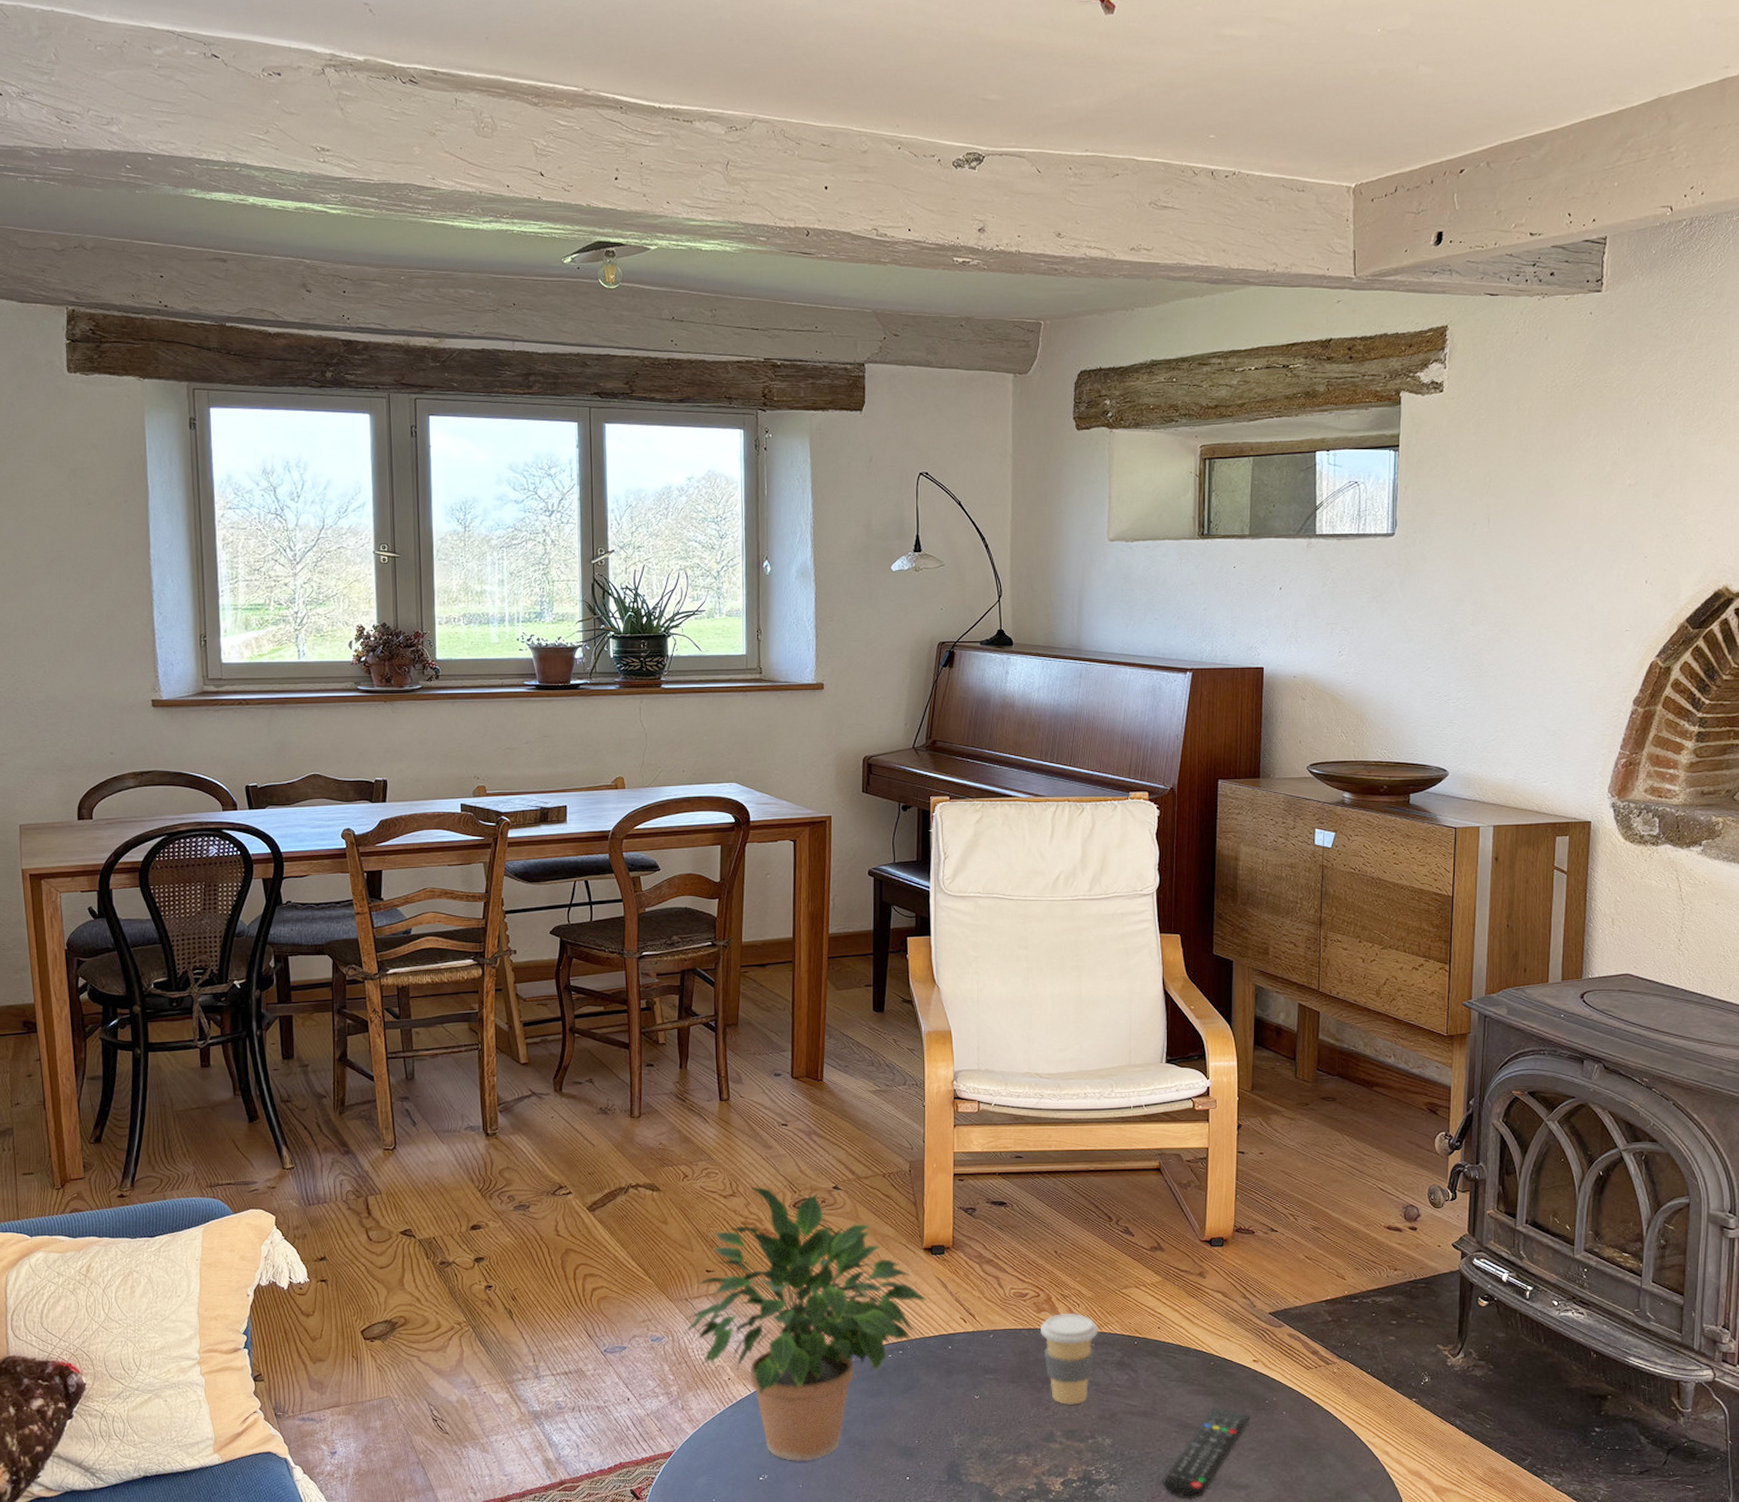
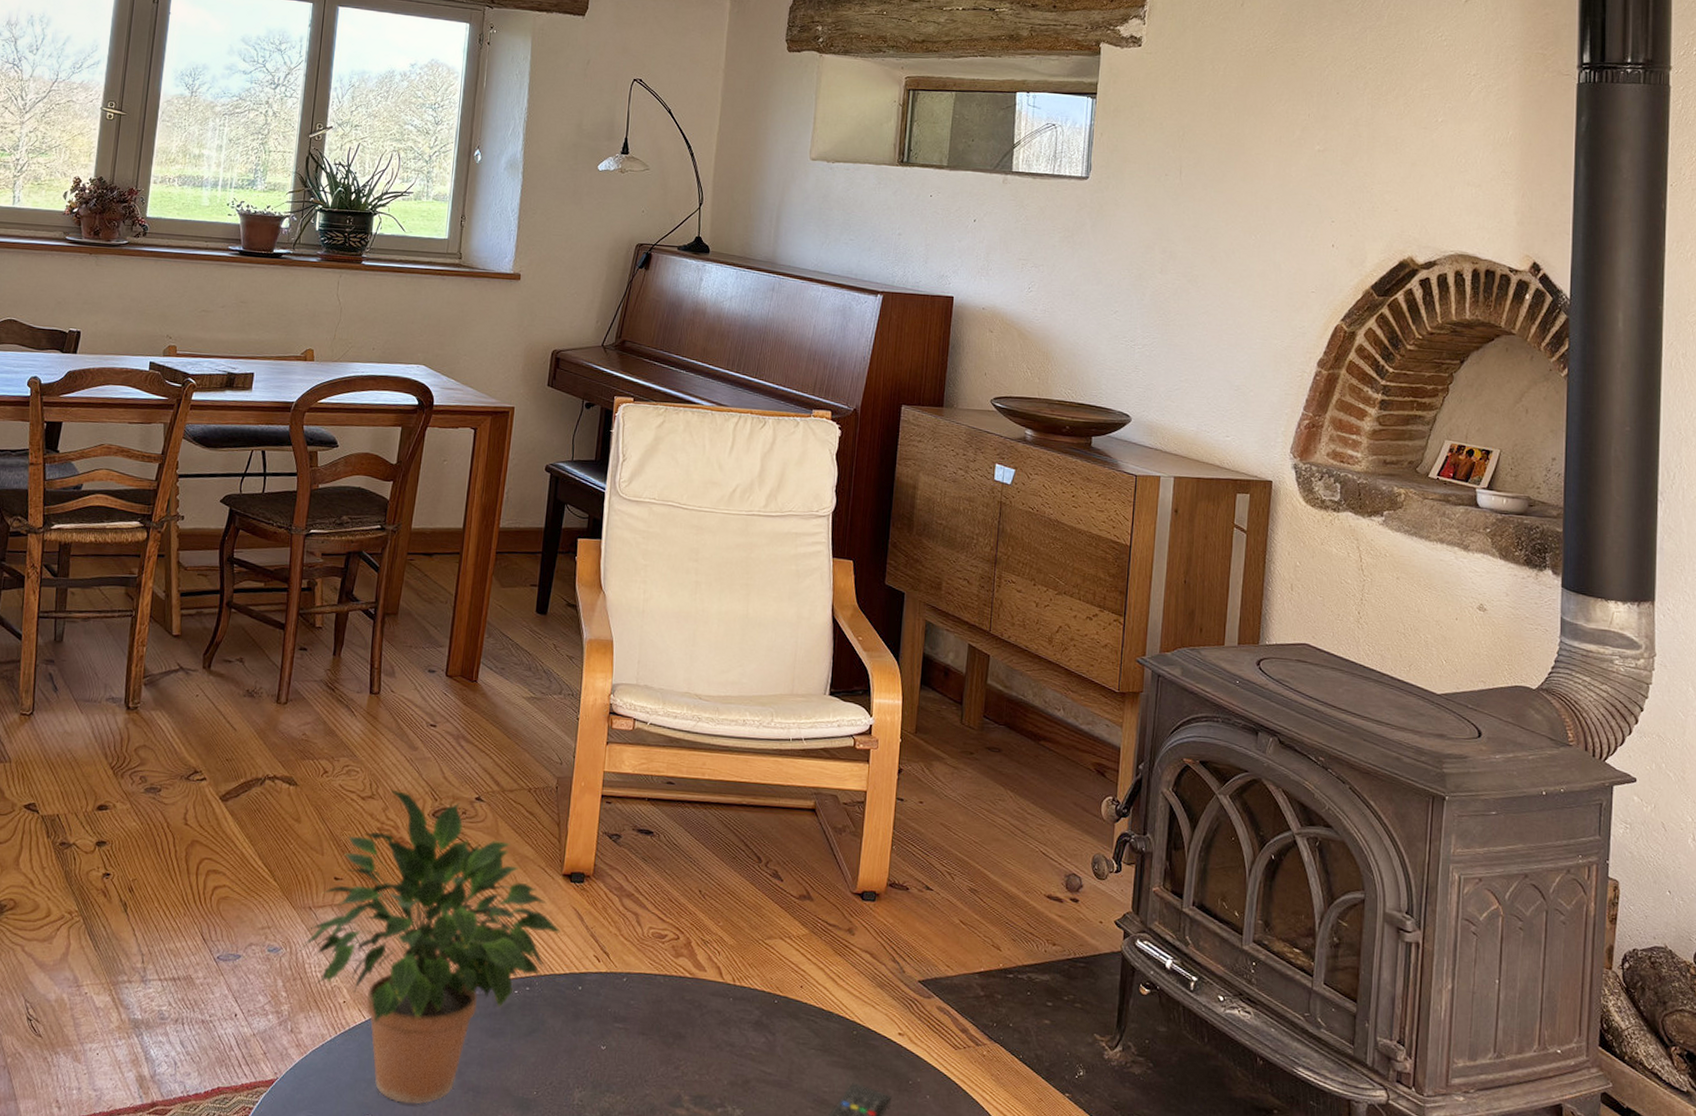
coffee cup: present [1041,1313,1099,1405] -> none [677,961,738,1066]

